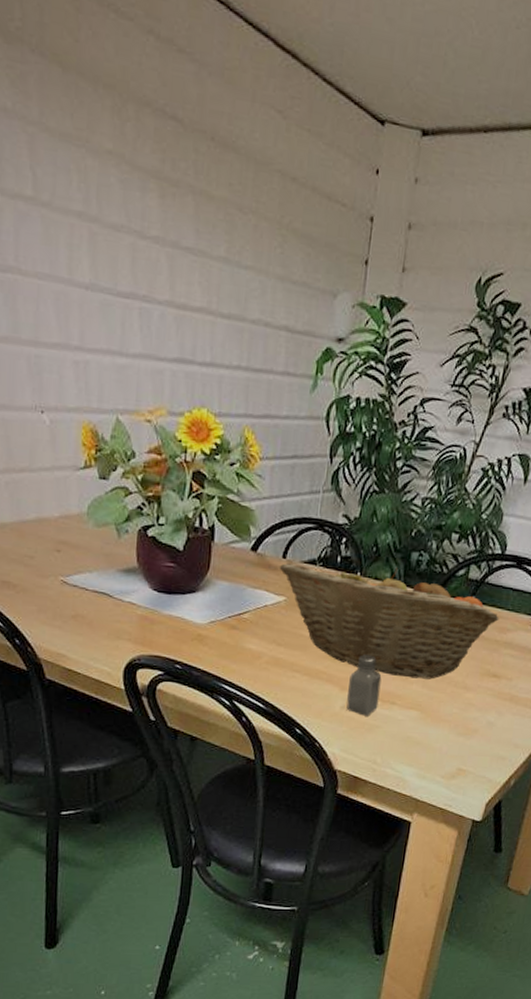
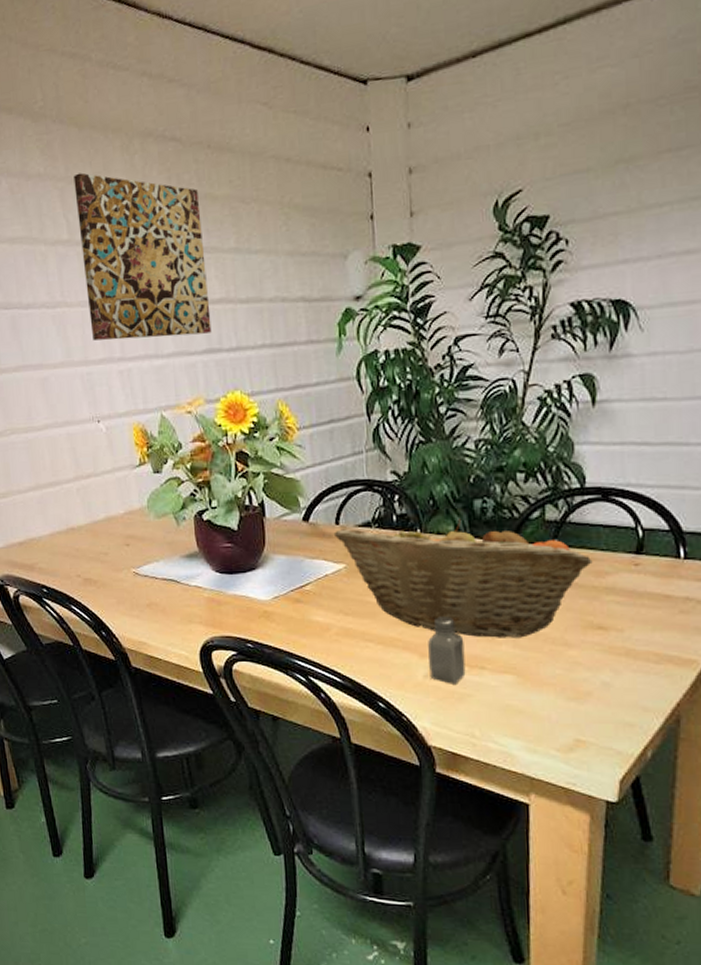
wall art: none [47,122,193,342] -> present [73,172,212,341]

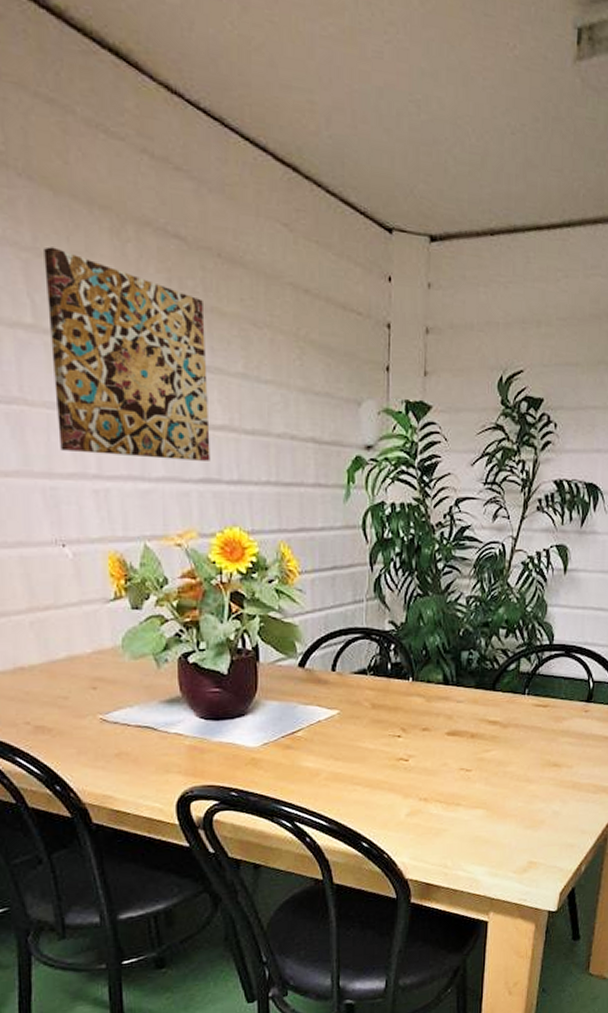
fruit basket: present [333,519,593,638] -> none [329,669,554,777]
saltshaker: present [428,616,466,684] -> none [411,759,444,821]

